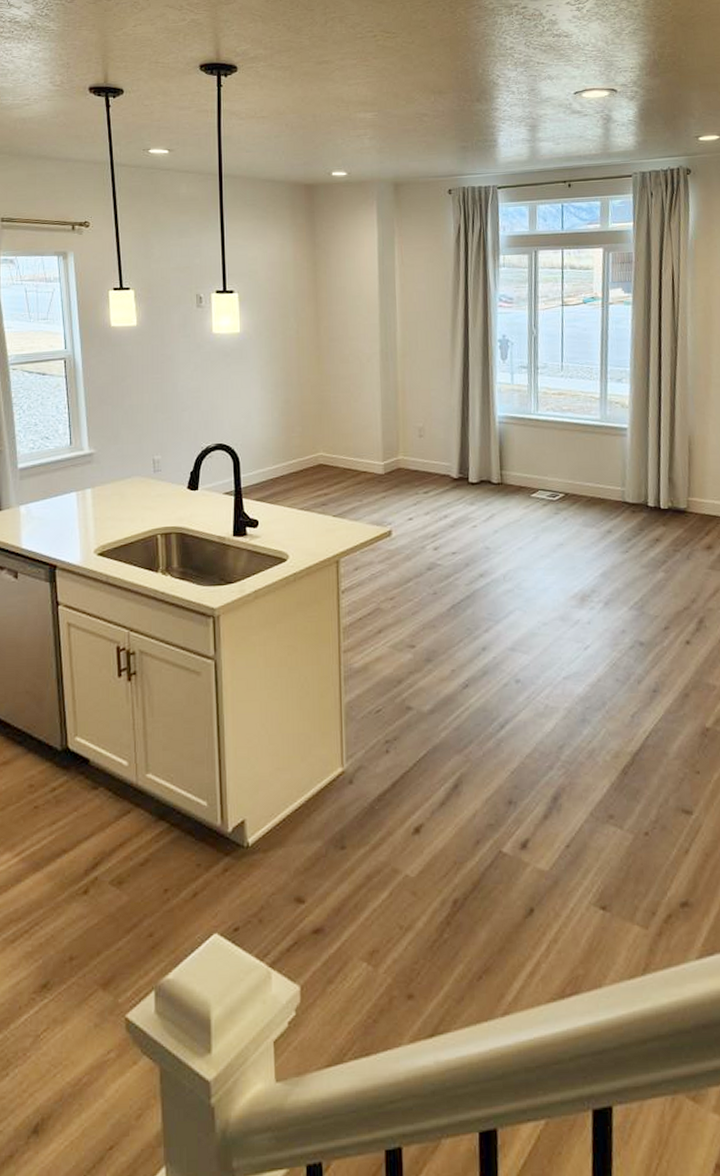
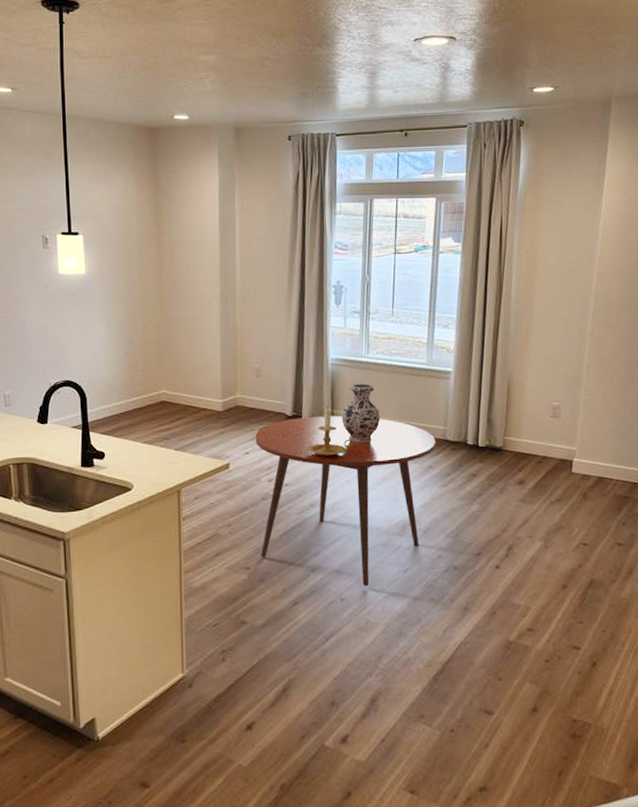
dining table: none [419,477,614,666] -> present [255,415,436,587]
candle holder: none [475,467,525,522] -> present [307,406,354,457]
vase: none [511,442,553,506] -> present [341,383,381,443]

